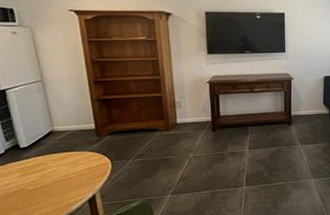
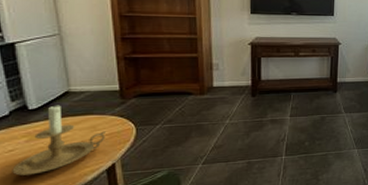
candle holder: none [10,142,86,206] -> present [12,104,106,176]

